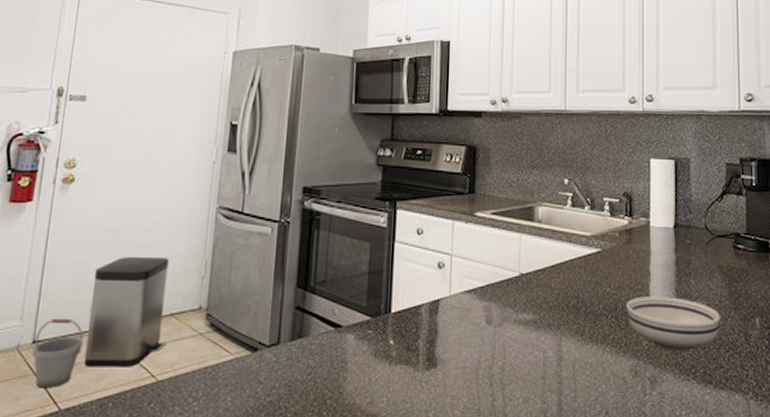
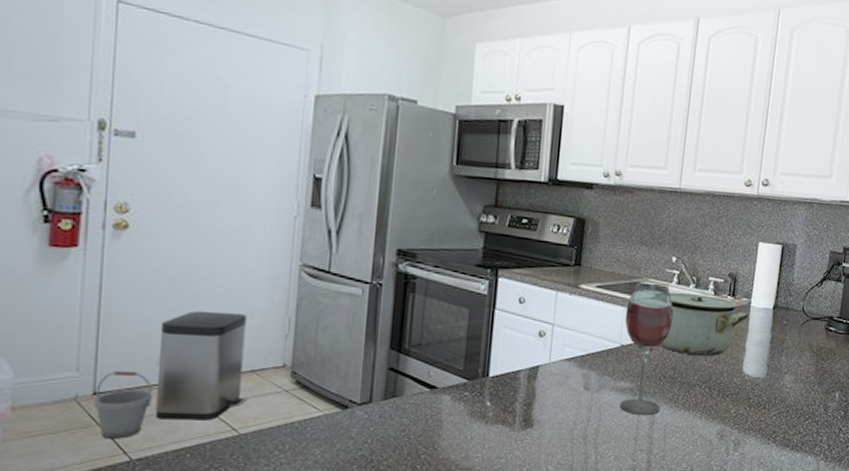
wineglass: none [522,207,571,351] -> present [620,282,674,416]
cooking pot: none [561,215,649,283] -> present [660,292,749,356]
bowl: present [626,296,720,352] -> none [719,370,805,420]

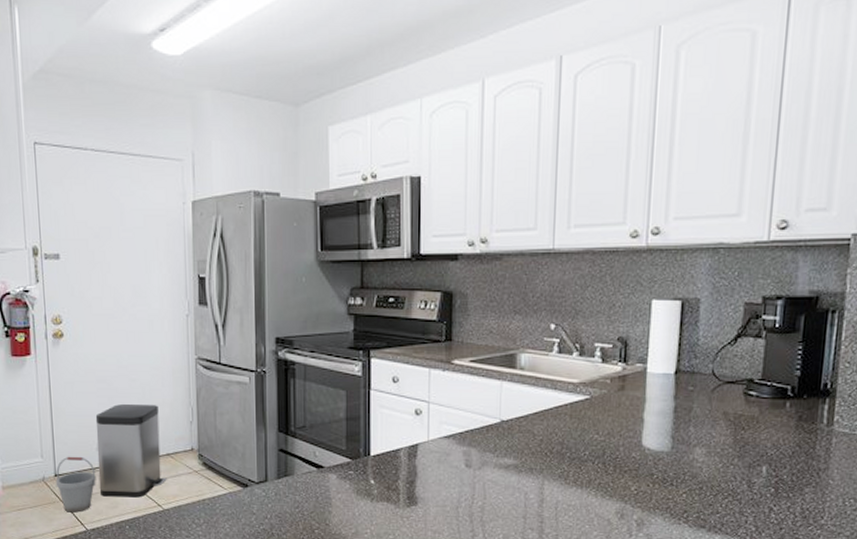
wineglass: present [620,282,674,416] -> none [503,353,557,493]
cooking pot: present [660,292,749,356] -> none [544,361,645,429]

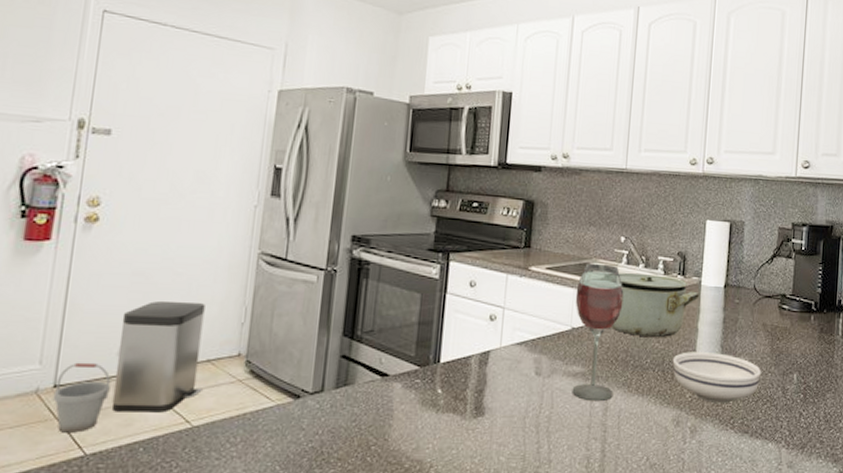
wineglass: none [503,353,557,493] -> present [572,263,624,402]
cooking pot: none [544,361,645,429] -> present [612,272,700,338]
bowl: none [614,443,721,498] -> present [672,352,761,404]

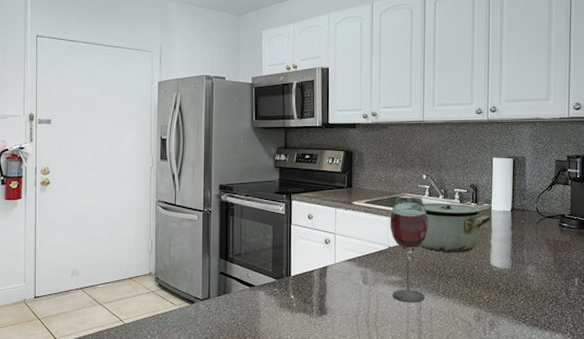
bucket: present [52,362,111,433] -> none [35,281,69,328]
pedal bin: present [112,301,205,413] -> none [72,238,128,314]
bowl: present [672,352,761,404] -> none [471,263,546,304]

